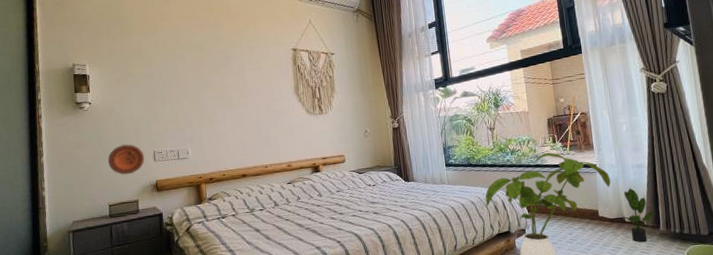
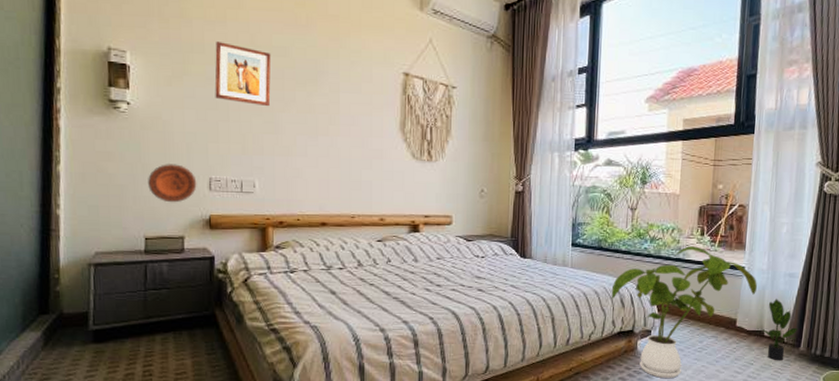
wall art: none [150,47,194,91] -> present [214,42,271,107]

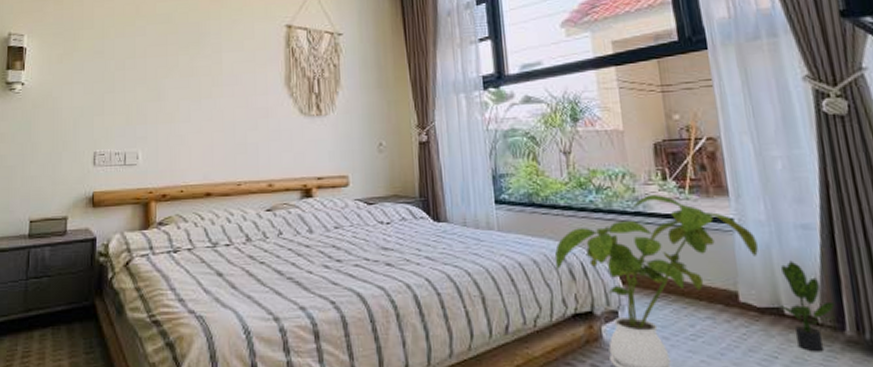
decorative plate: present [148,164,197,203] -> none [36,140,82,182]
wall art: present [214,42,271,107] -> none [102,16,155,74]

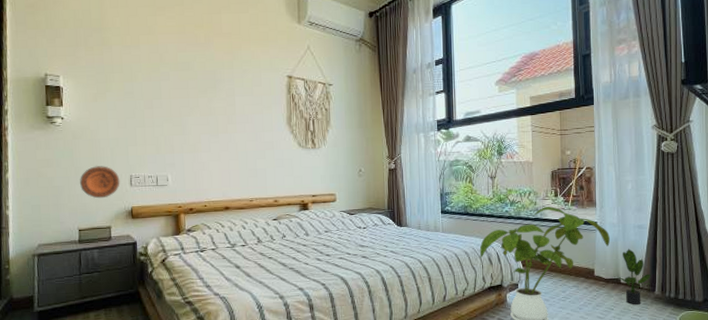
decorative plate: none [36,140,82,182] -> present [80,166,120,199]

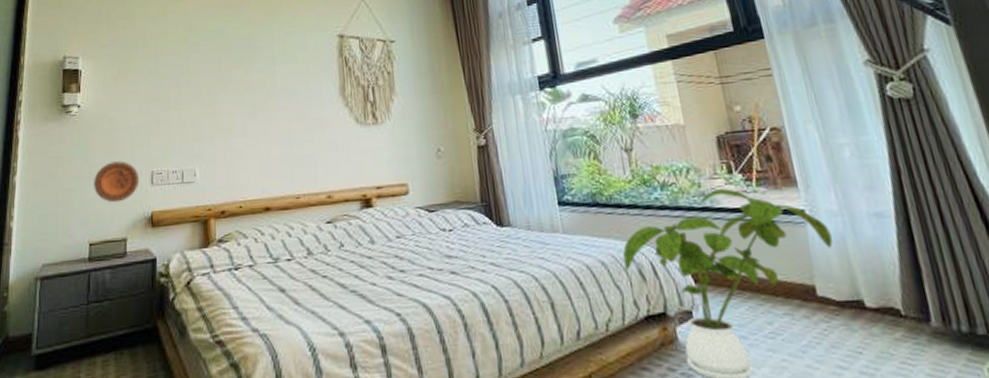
potted plant: present [618,249,651,305] -> none [857,251,918,346]

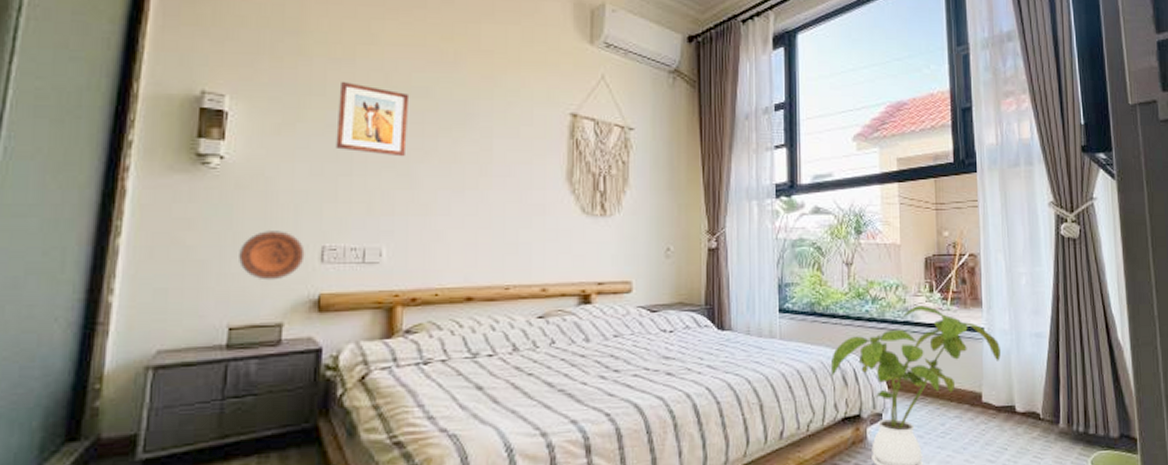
wall art: none [156,34,209,91] -> present [336,82,410,157]

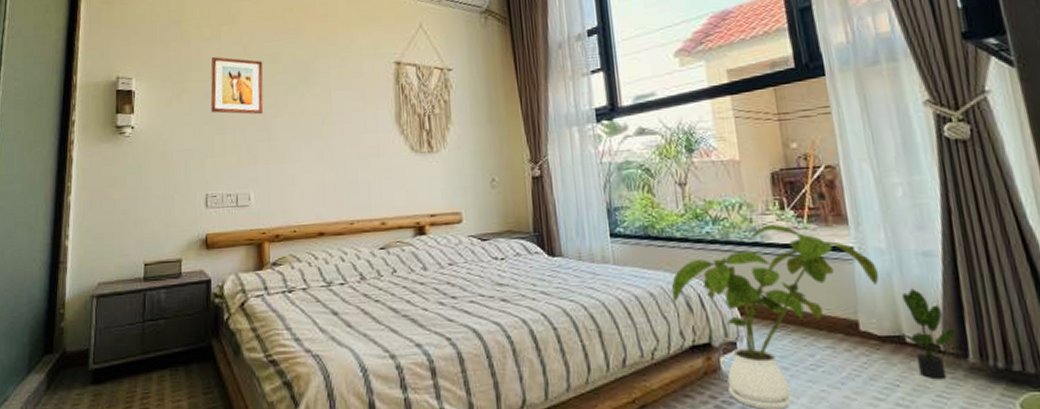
decorative plate: present [239,231,305,281] -> none [148,183,194,224]
potted plant: none [1011,365,1053,443] -> present [899,288,957,380]

